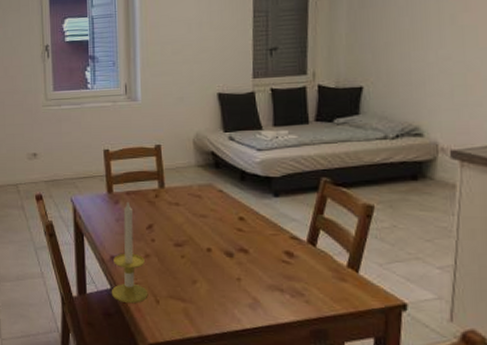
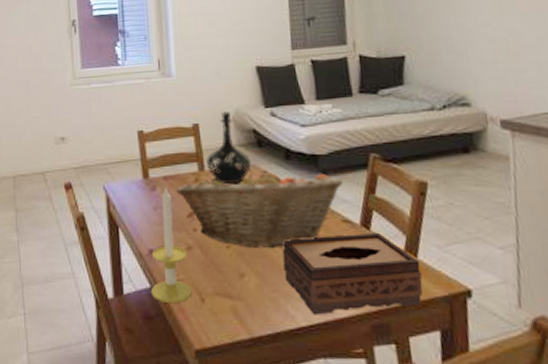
fruit basket: none [137,187,294,260] -> present [176,168,344,249]
bottle: none [167,135,208,201] -> present [206,112,251,185]
tissue box: none [232,249,362,320] -> present [282,232,423,315]

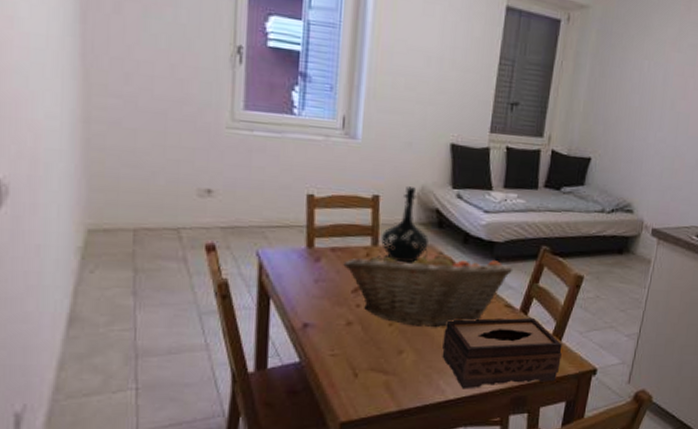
candle: present [150,187,192,304] -> none [299,259,346,379]

